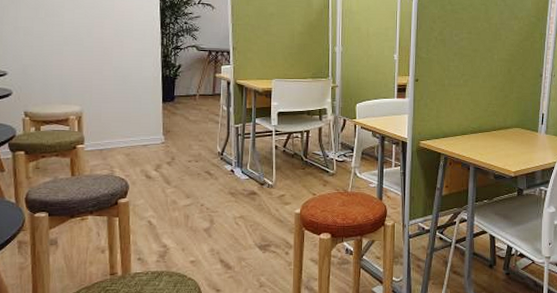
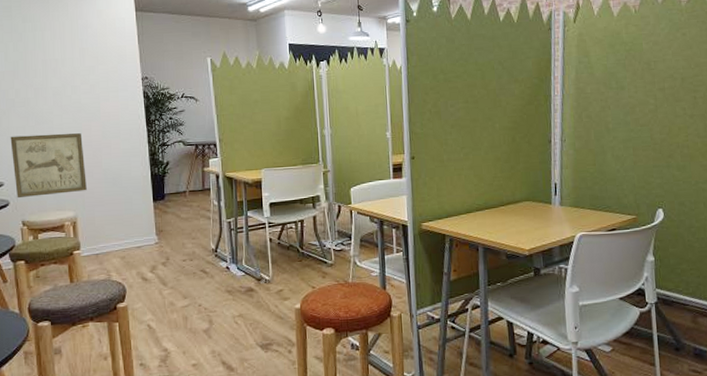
wall art: none [17,26,95,89] -> present [10,133,87,199]

